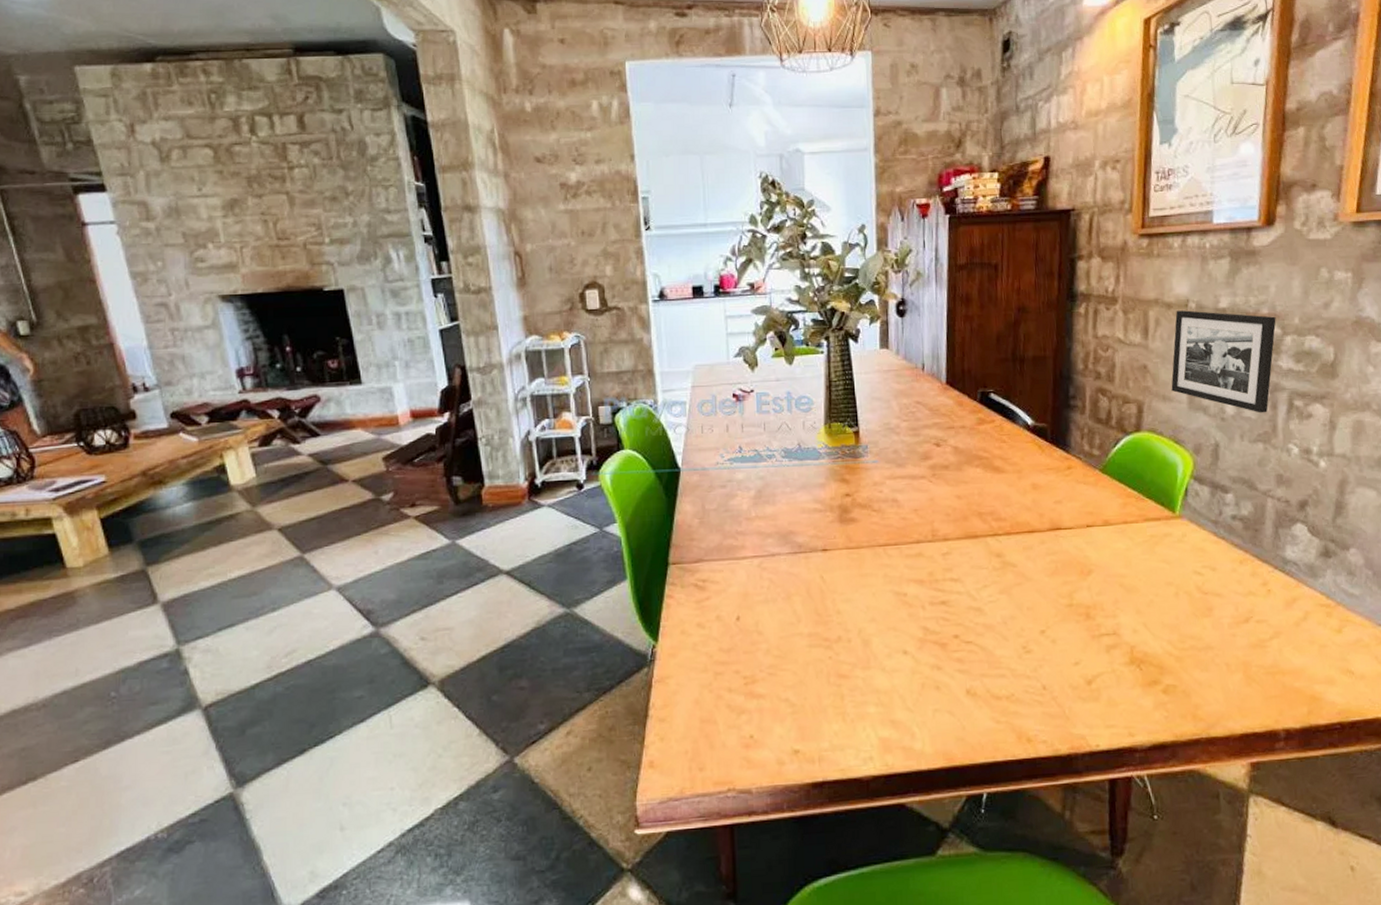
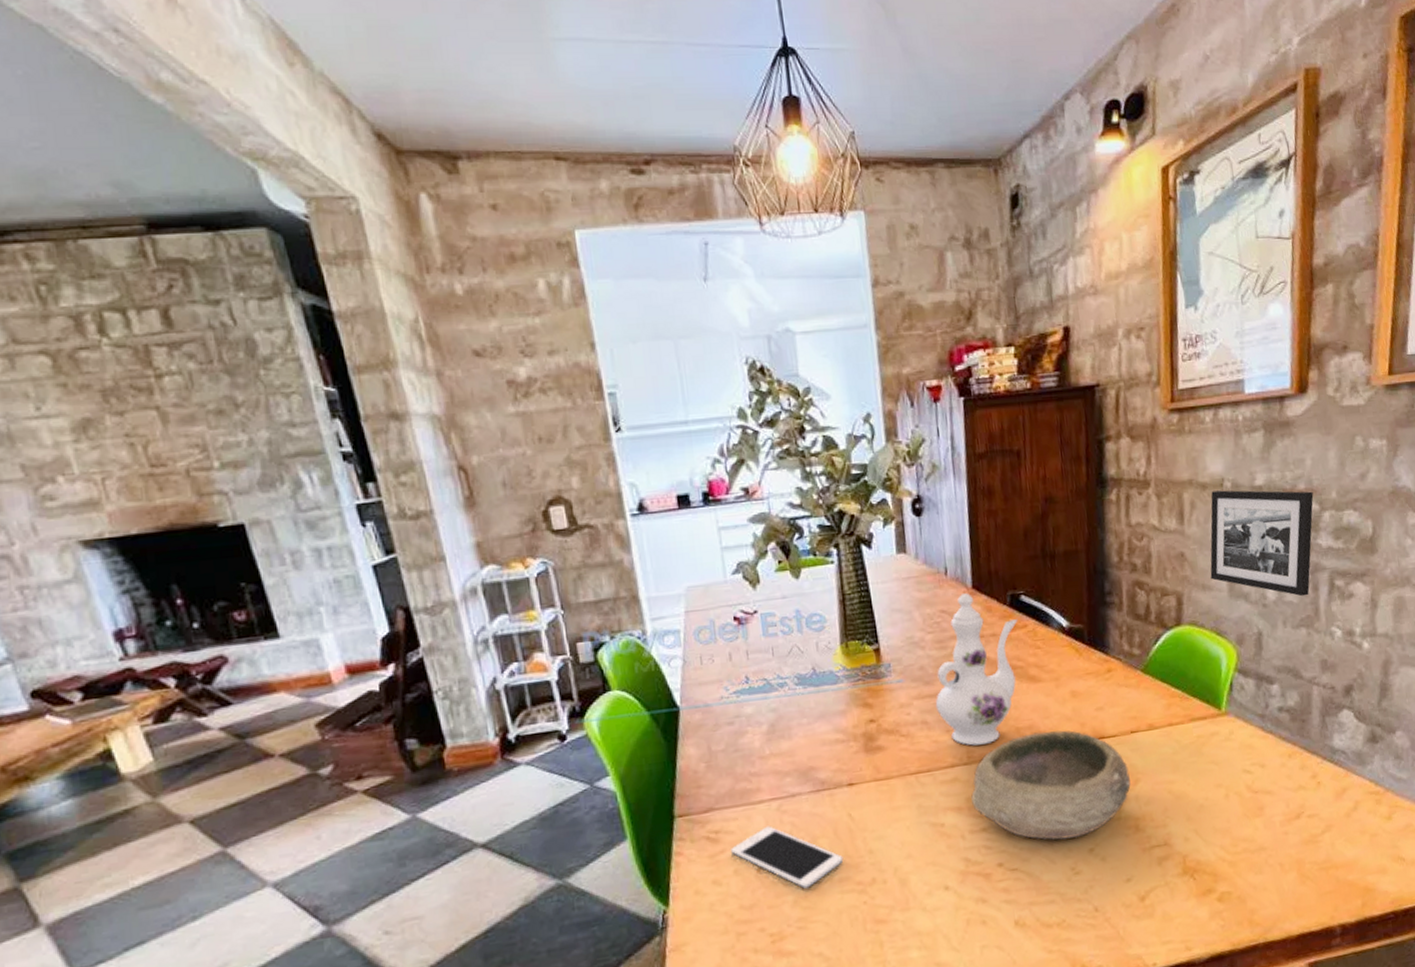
cell phone: none [715,580,814,639] -> present [731,826,844,889]
ewer: none [905,387,986,525] -> present [935,592,1018,746]
bowl: none [933,518,1084,620] -> present [971,730,1131,840]

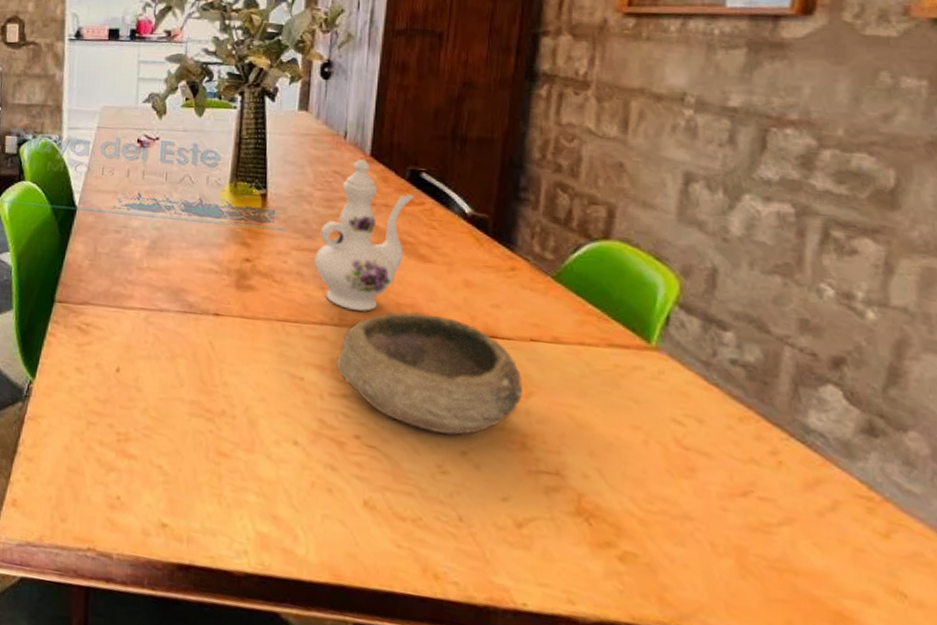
cell phone: present [731,826,844,889] -> none [97,332,198,400]
picture frame: present [1210,490,1314,597] -> none [655,104,810,240]

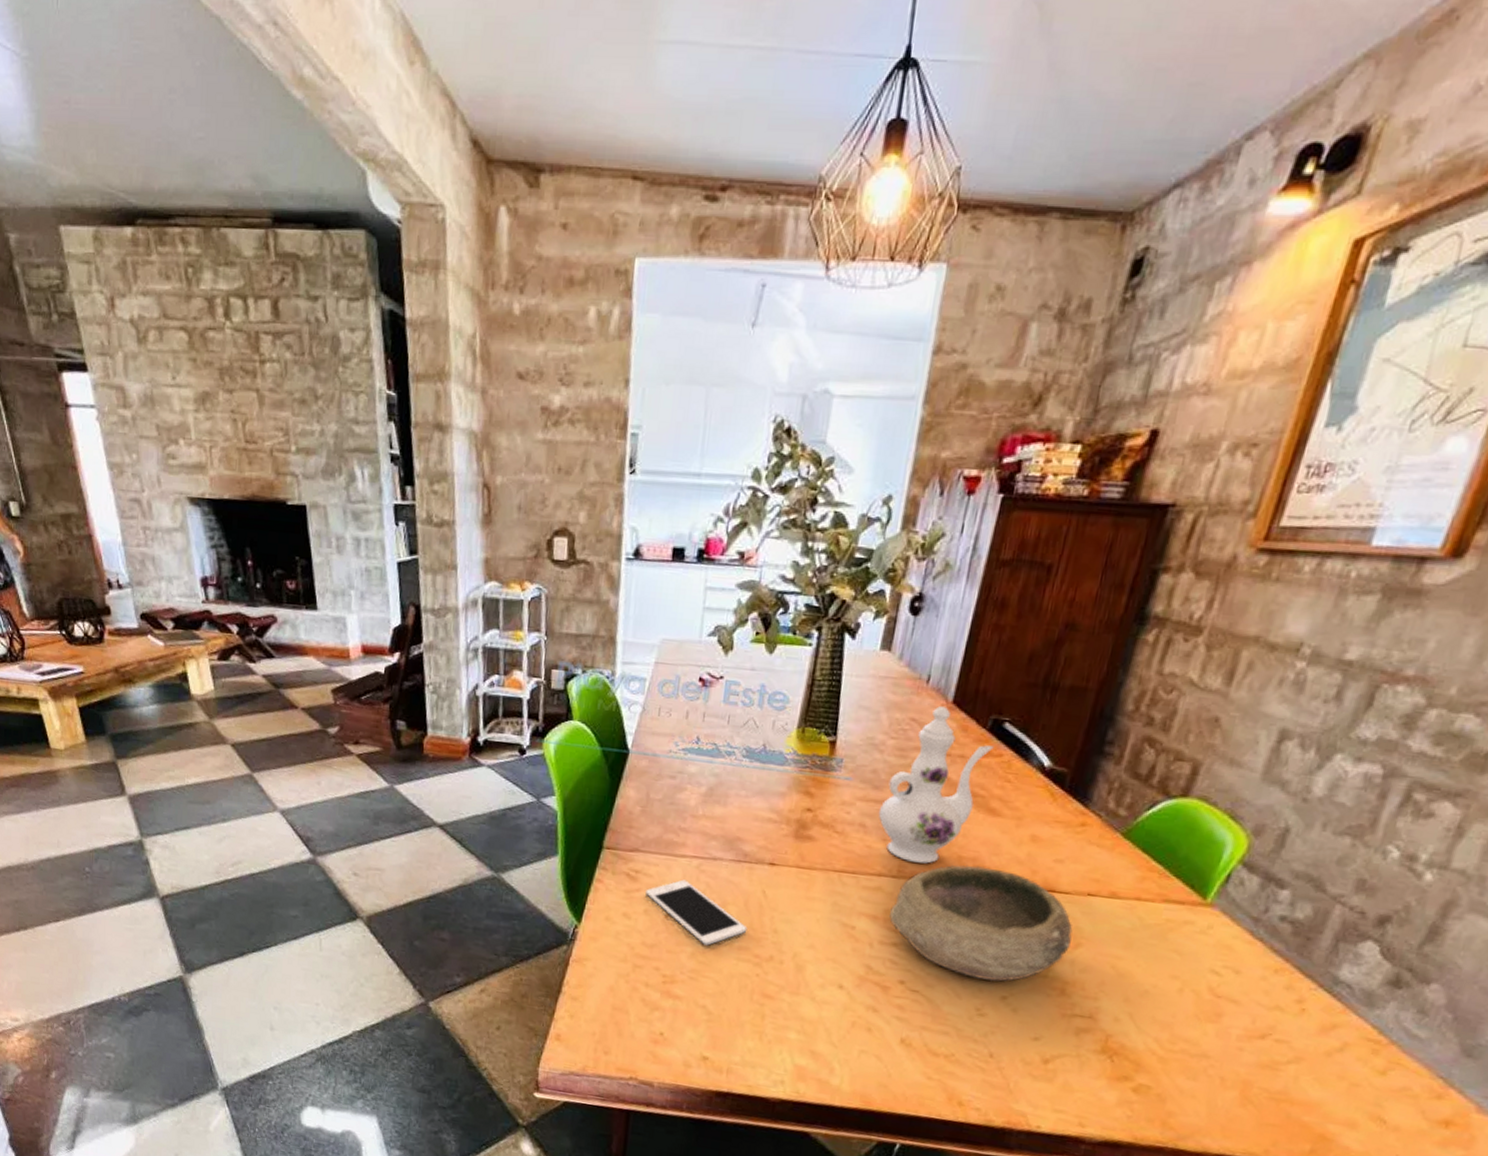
cell phone: none [97,332,198,400] -> present [645,879,748,946]

